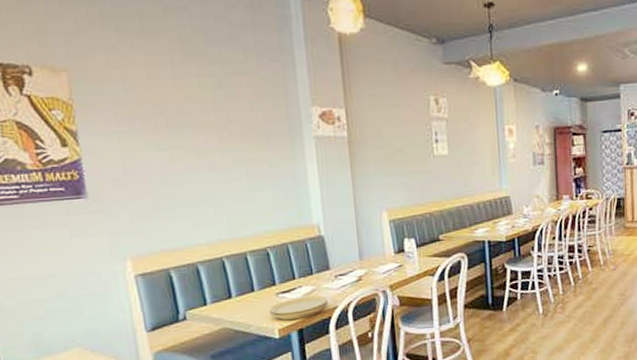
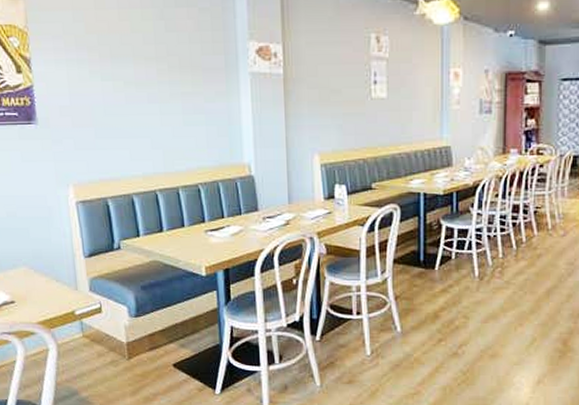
plate: present [268,295,329,321] -> none [197,236,255,259]

